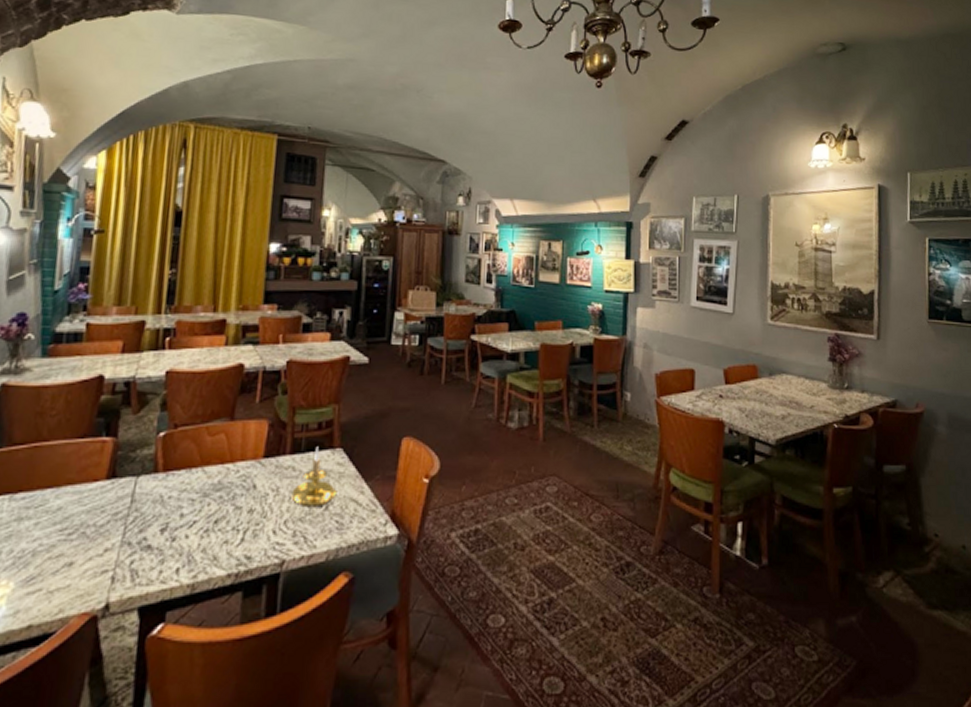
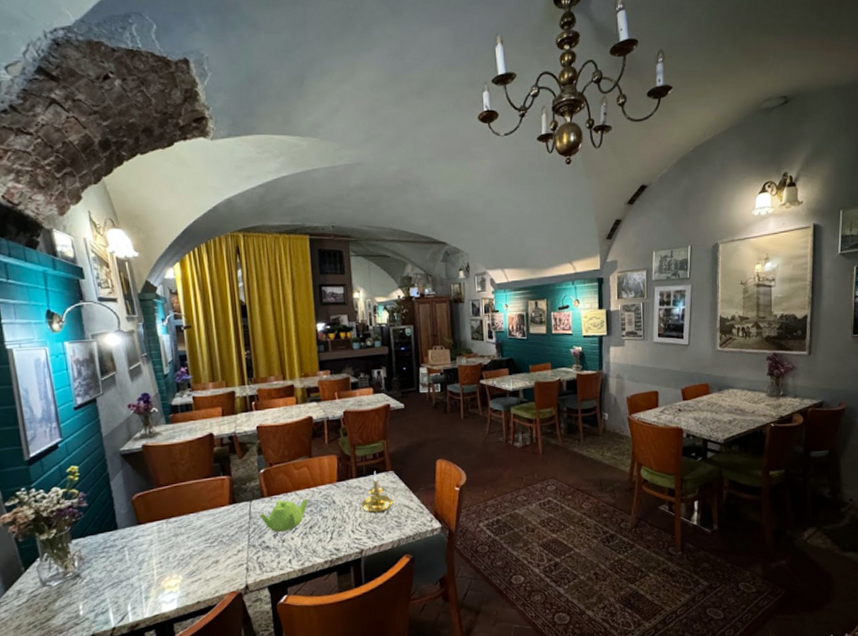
teapot: none [145,476,220,526] -> present [259,498,309,533]

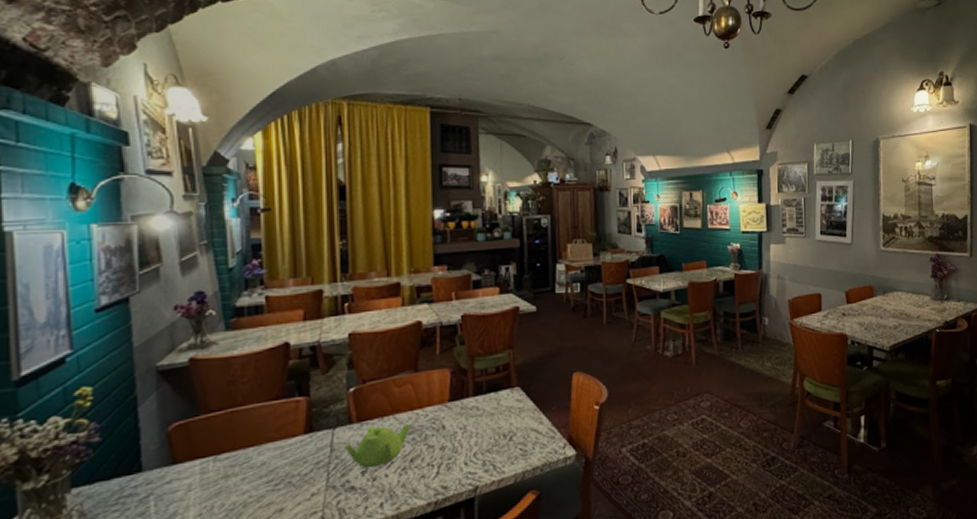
candle holder: present [361,471,394,514] -> none [478,387,519,440]

